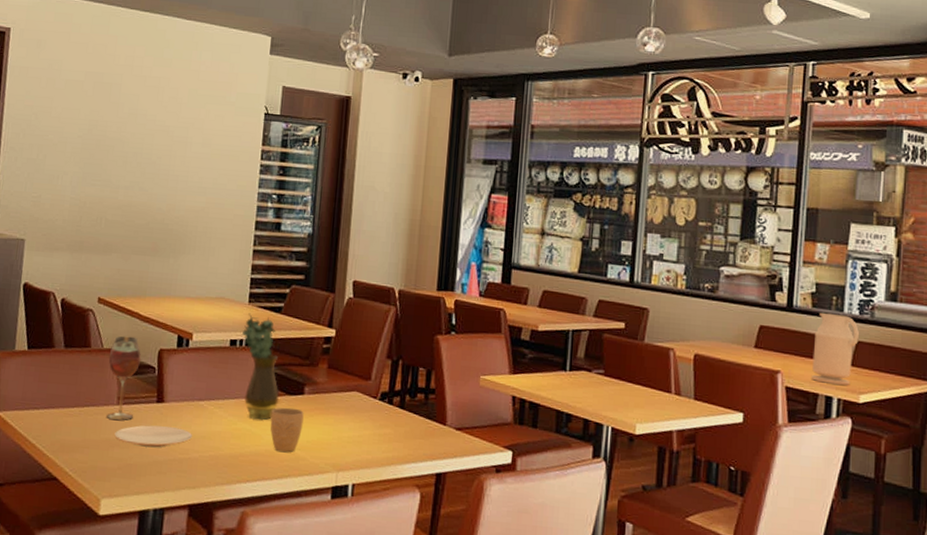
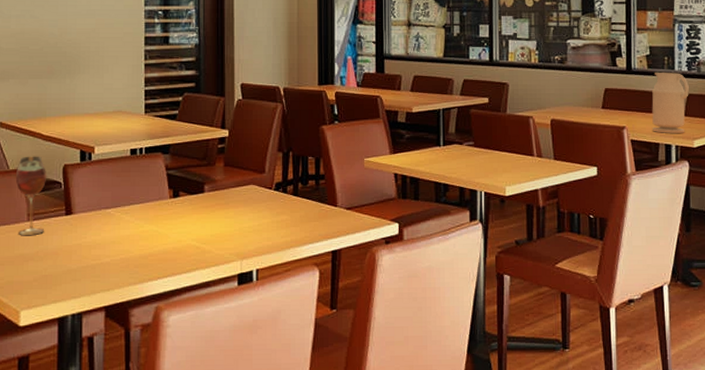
plate: present [114,425,193,448] -> none [28,236,103,258]
vase: present [241,313,280,420] -> none [140,123,182,220]
cup: present [270,406,304,452] -> none [175,206,206,247]

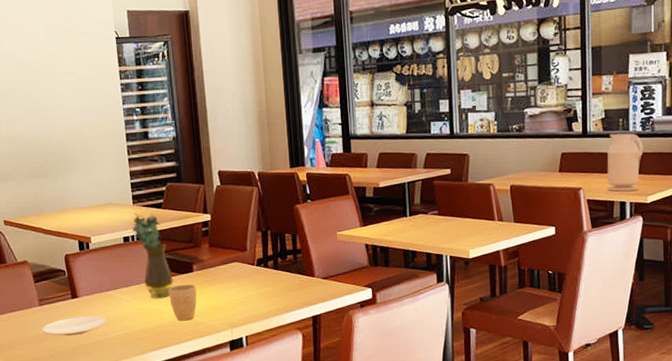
wineglass: present [15,156,46,235] -> none [23,248,54,318]
plate: none [28,236,103,258] -> present [42,316,108,336]
vase: none [140,123,182,220] -> present [132,212,174,298]
cup: none [175,206,206,247] -> present [168,284,197,320]

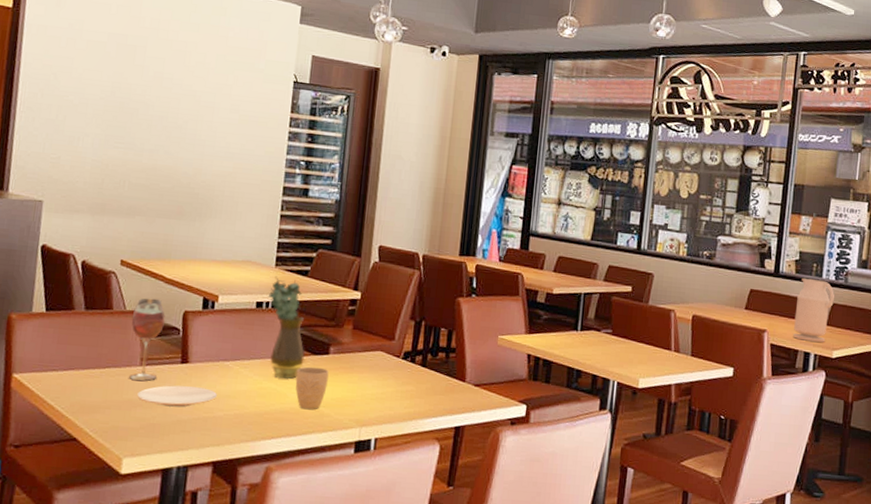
wineglass: none [23,248,54,318] -> present [129,298,165,381]

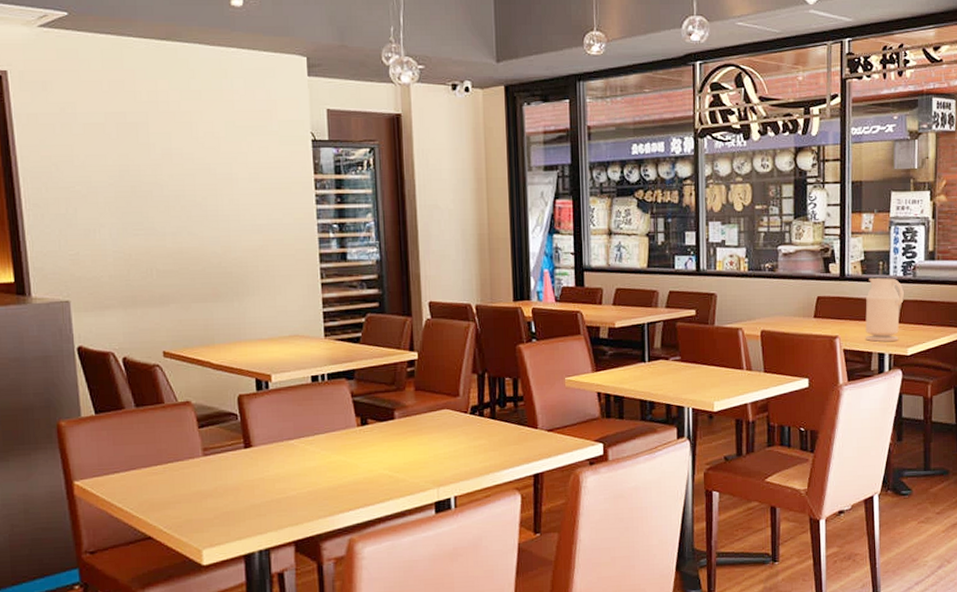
wineglass: present [129,298,165,381] -> none [185,386,222,471]
plate: present [137,385,218,407] -> none [205,469,288,493]
vase: present [267,276,305,379] -> none [322,347,371,449]
cup: present [295,366,329,409] -> none [364,433,398,477]

